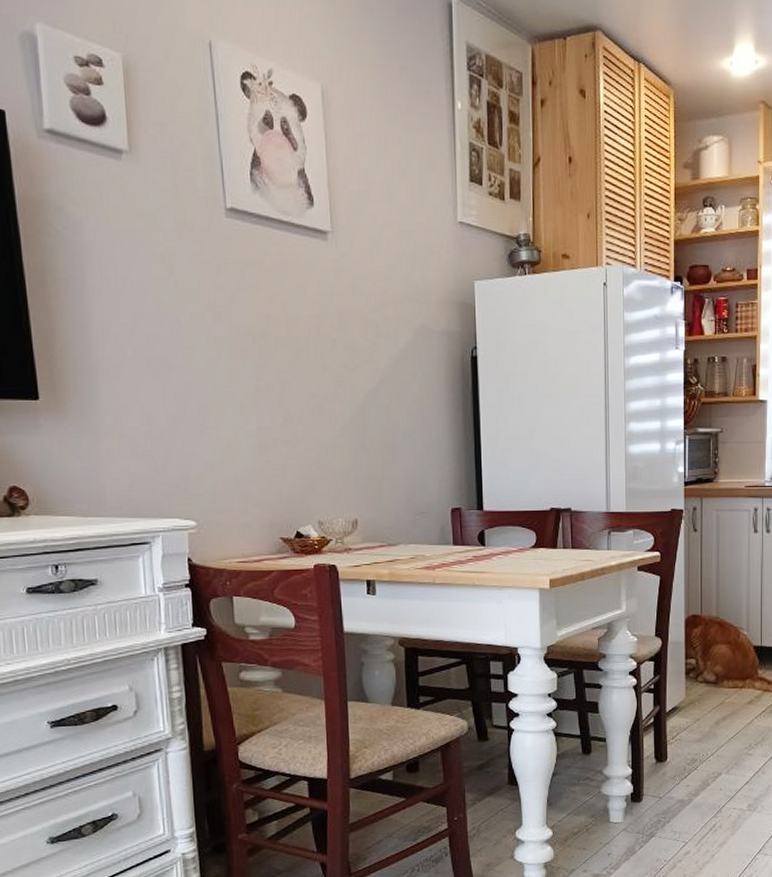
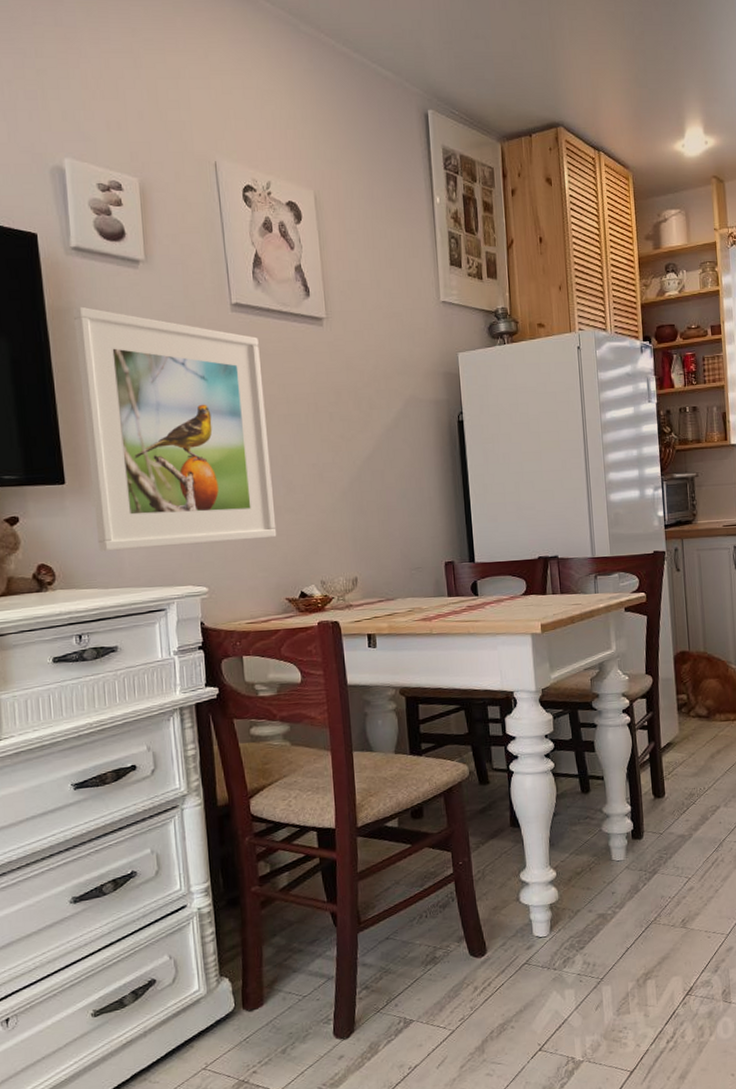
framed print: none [47,199,272,476] -> present [73,306,277,552]

